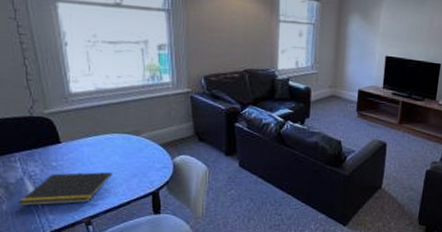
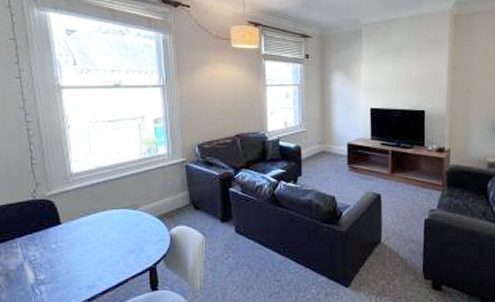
notepad: present [17,171,113,206] -> none [16,249,111,293]

